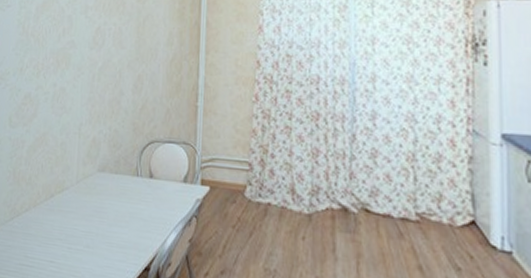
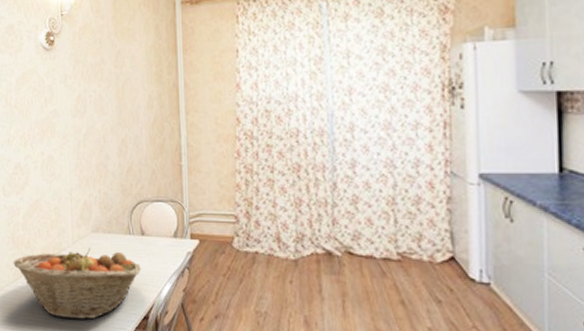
fruit basket: none [11,189,148,268] -> present [13,248,142,320]

